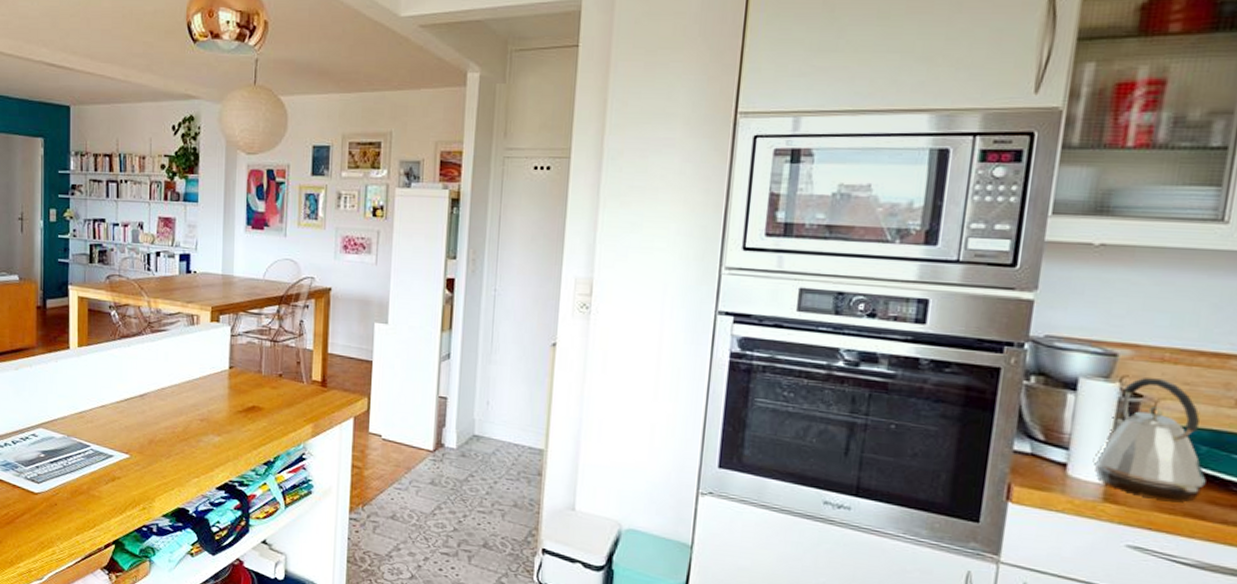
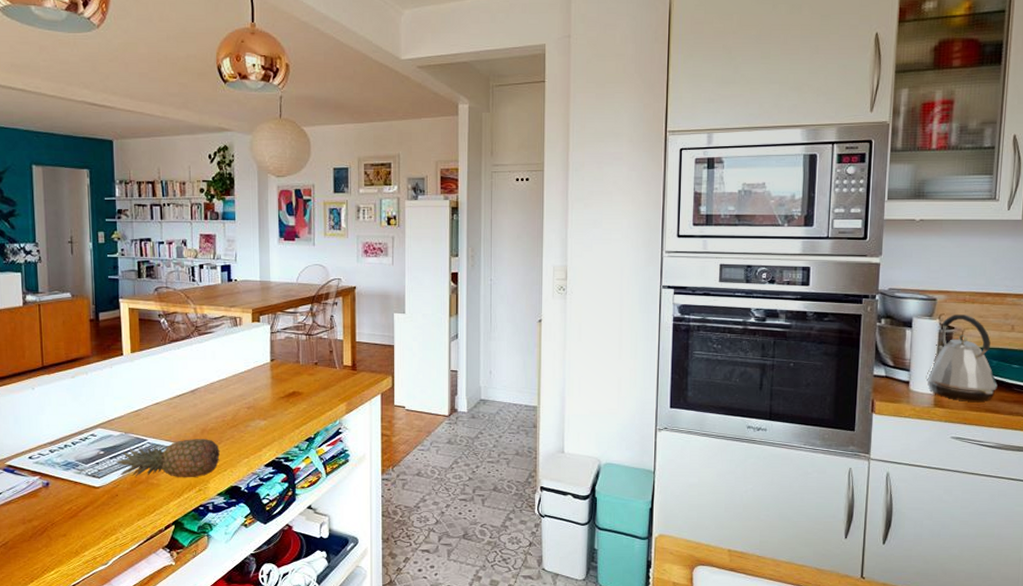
fruit: none [56,449,169,494] -> present [115,439,221,478]

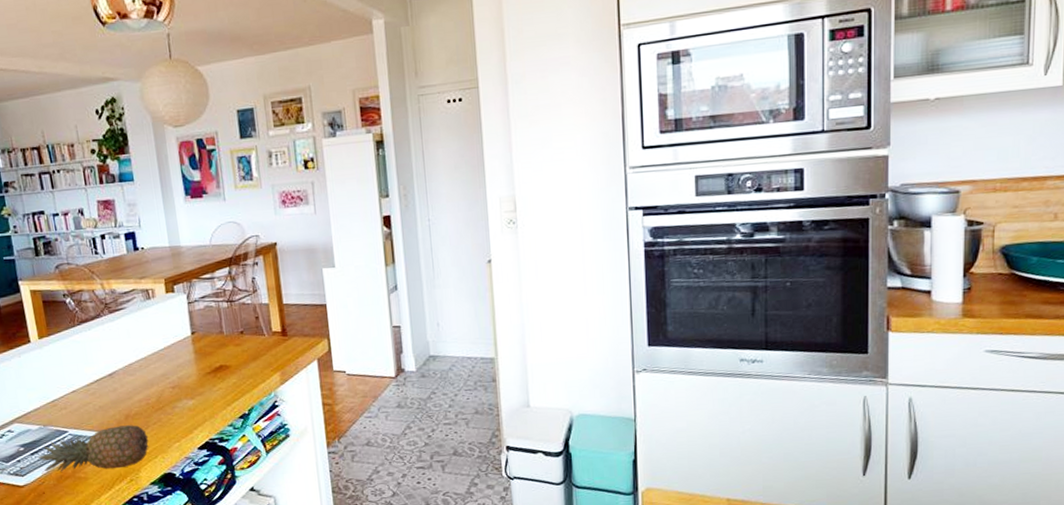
kettle: present [927,315,998,403] -> none [952,206,1039,308]

